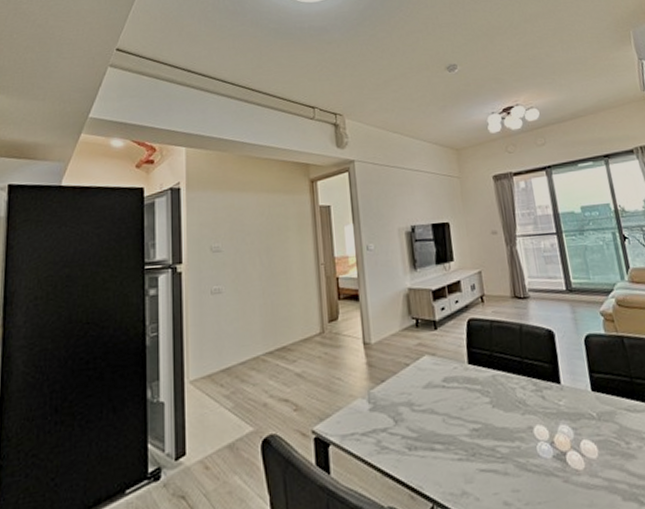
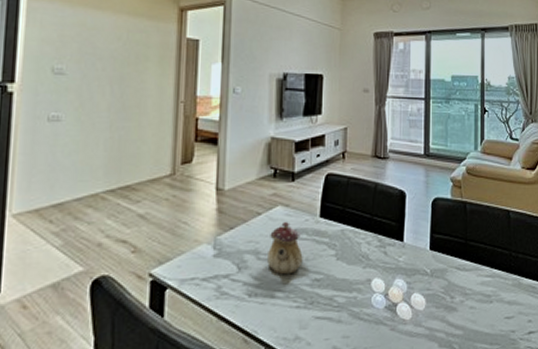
teapot: none [421,371,458,426] -> present [267,222,303,275]

